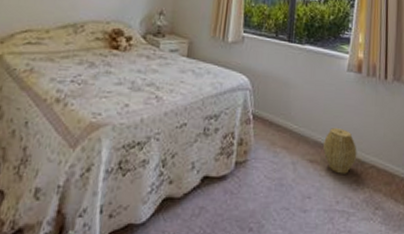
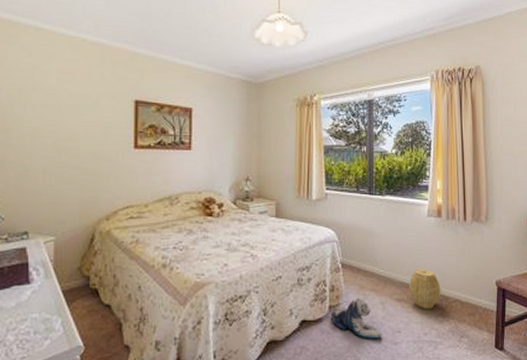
plush toy: none [236,154,292,204] -> present [330,297,383,339]

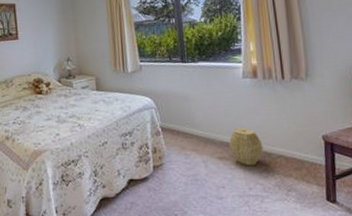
plush toy: present [330,297,383,339] -> none [155,157,208,195]

